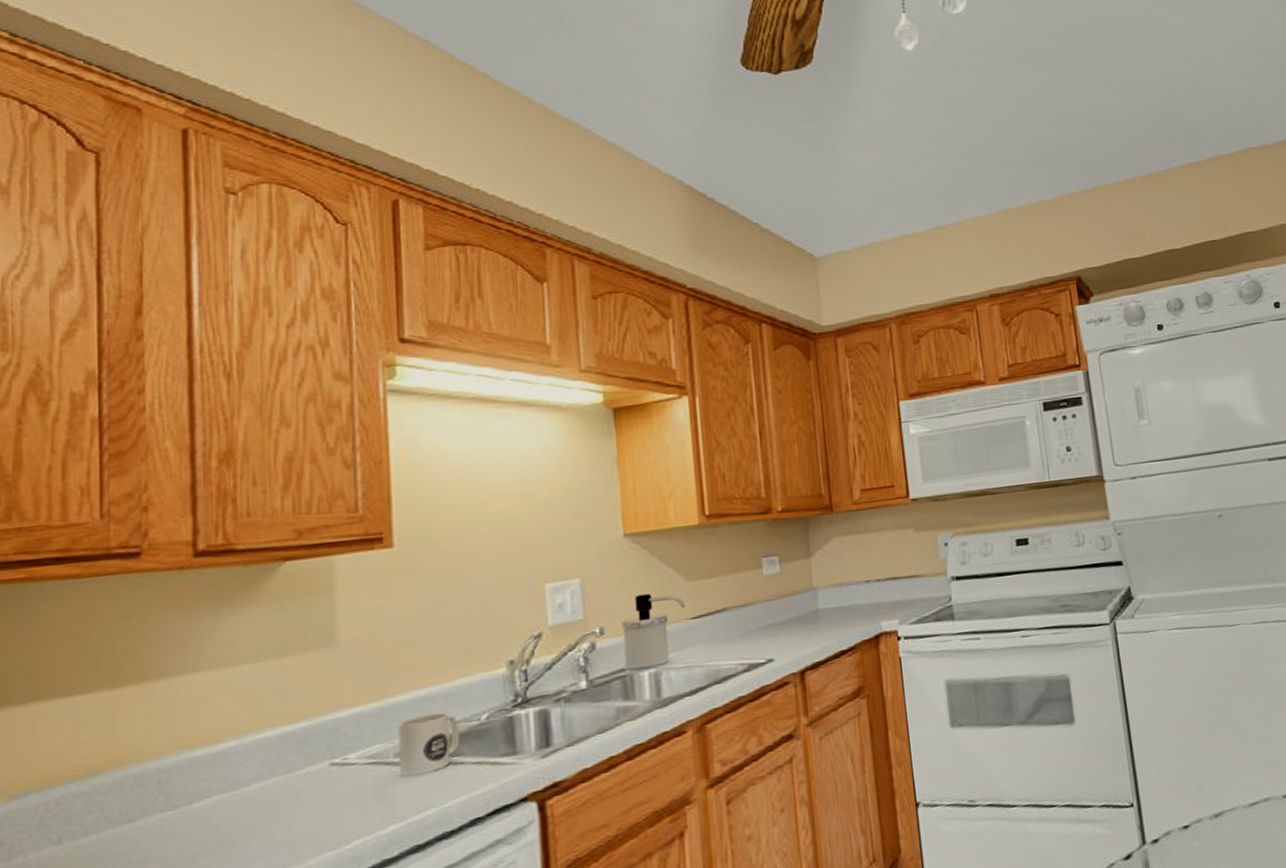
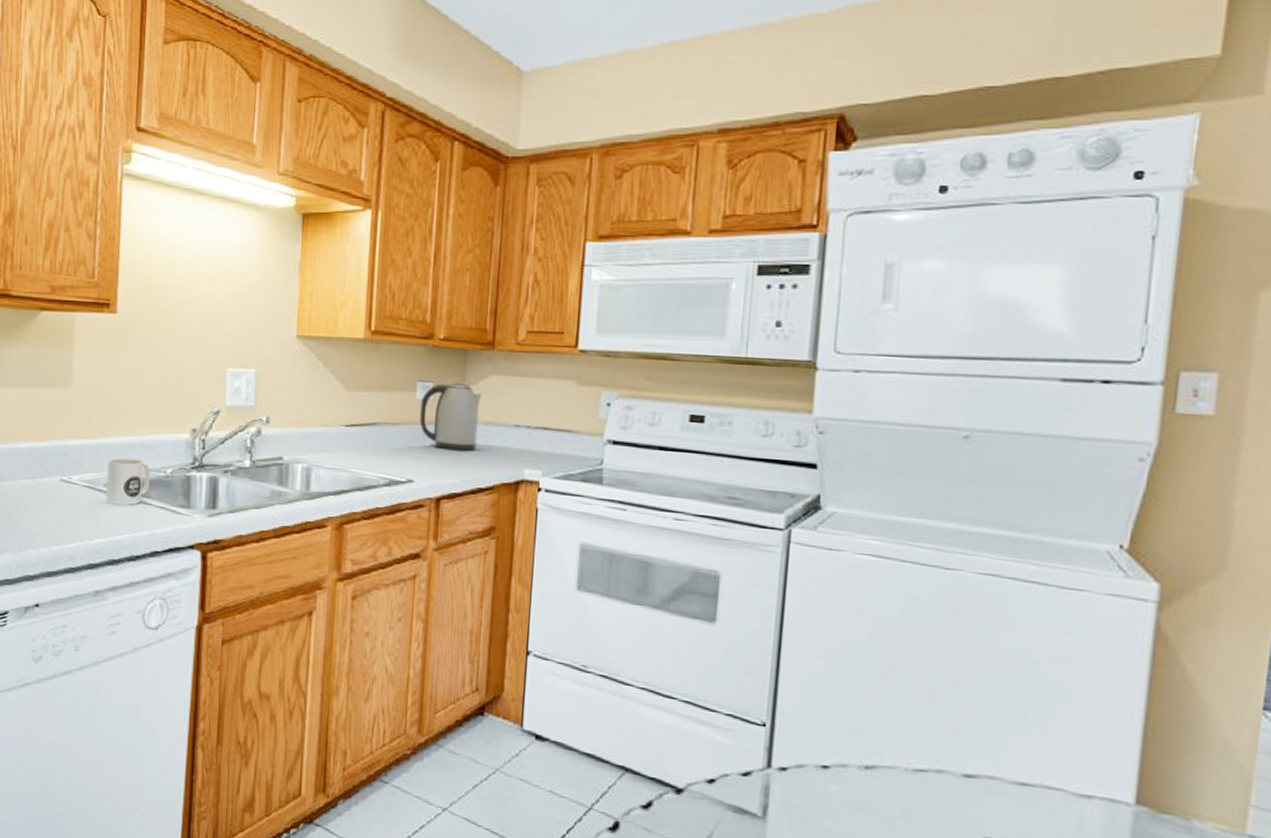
soap dispenser: present [621,593,686,670] -> none [283,394,342,462]
kettle: none [768,550,832,620] -> present [419,382,481,452]

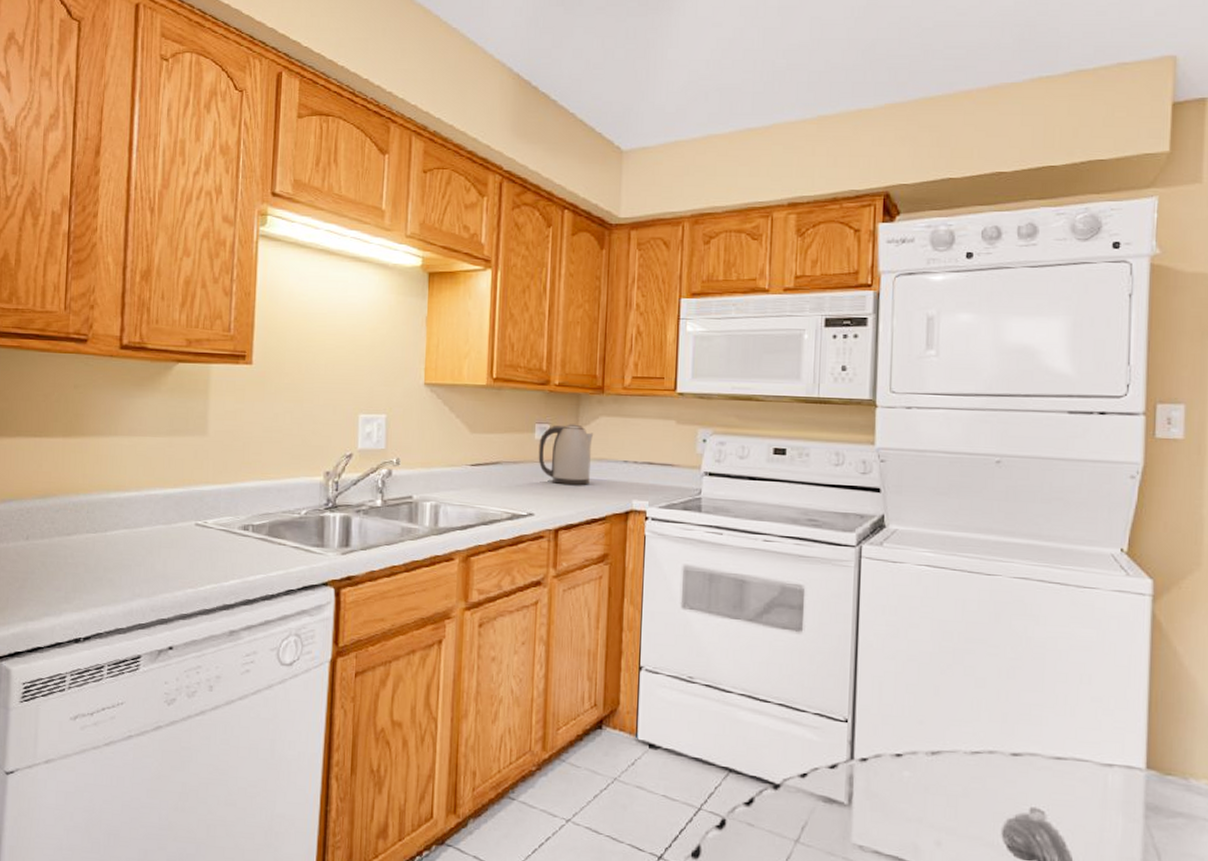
mug: present [106,457,150,506] -> none [241,501,285,547]

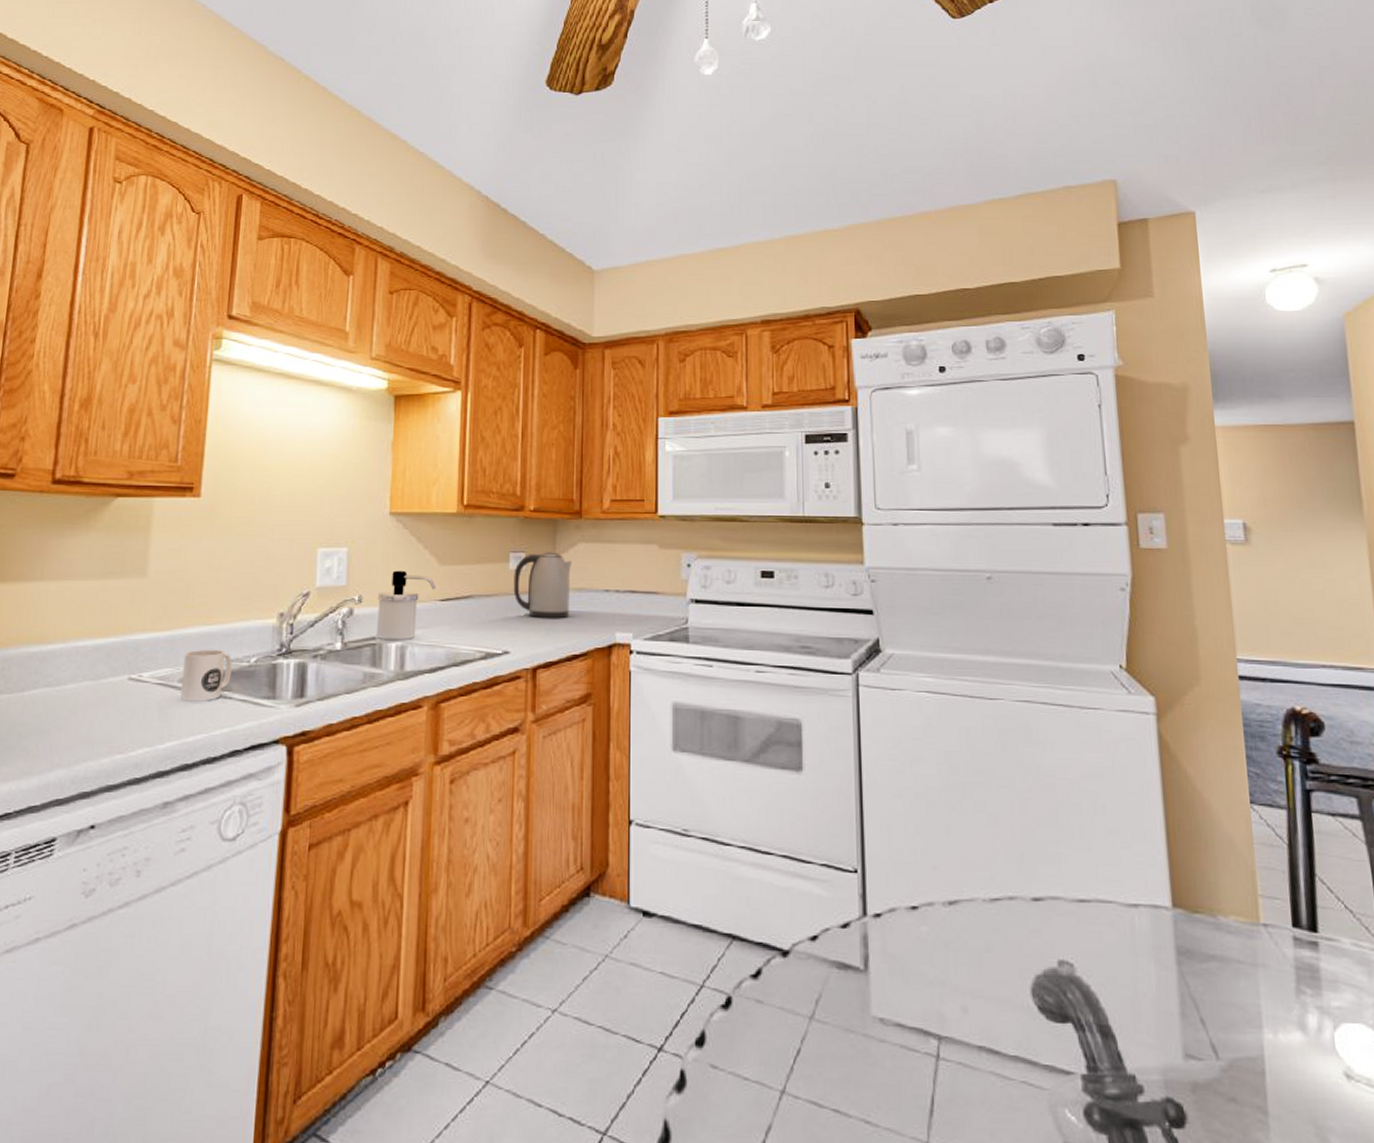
mug: none [241,501,285,547] -> present [180,649,232,702]
soap dispenser: none [413,437,467,500] -> present [377,570,436,640]

